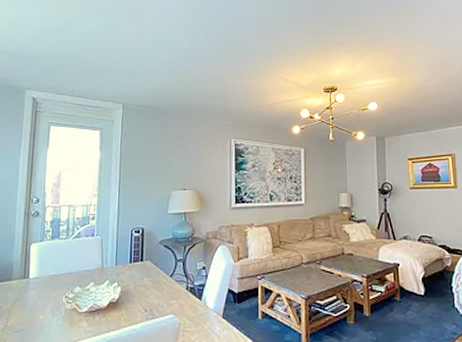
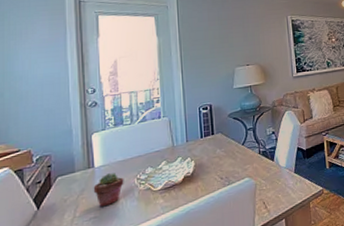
potted succulent: none [25,287,54,321] -> present [93,173,124,208]

